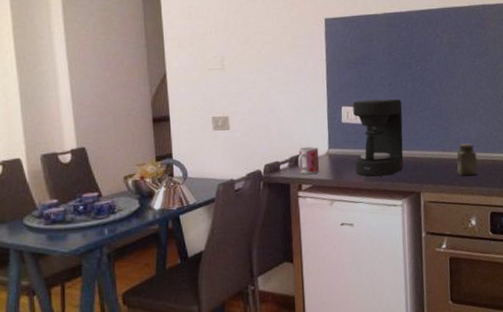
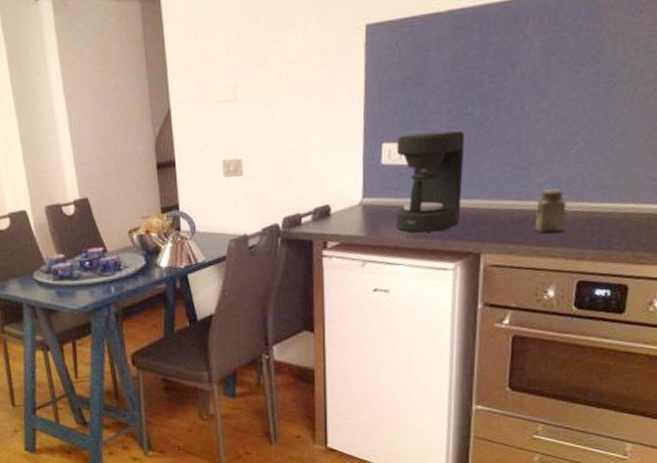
mug: present [297,146,320,174] -> none [323,195,351,229]

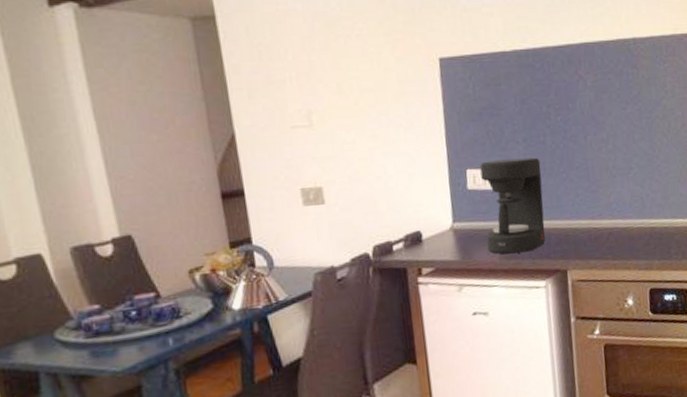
salt shaker: present [536,189,567,233] -> none [608,208,633,248]

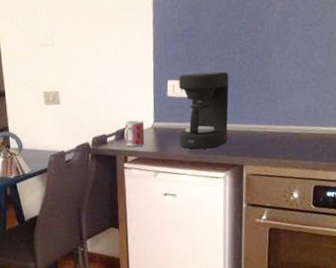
mug: none [415,220,443,255] -> present [124,120,145,147]

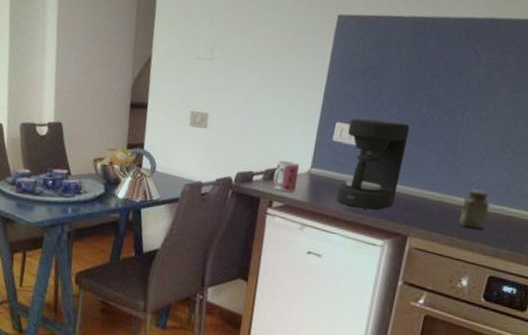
salt shaker: none [283,116,304,150] -> present [459,189,490,230]

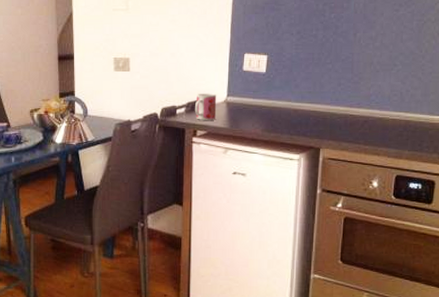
coffee maker: present [336,118,410,210] -> none [253,48,310,128]
salt shaker: present [459,189,490,230] -> none [364,100,388,135]

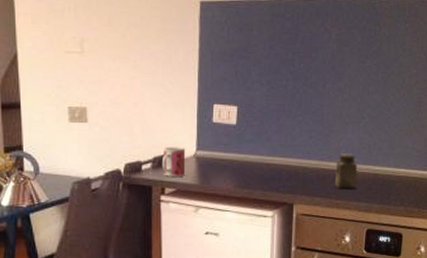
salt shaker: none [364,100,388,135] -> present [335,153,358,189]

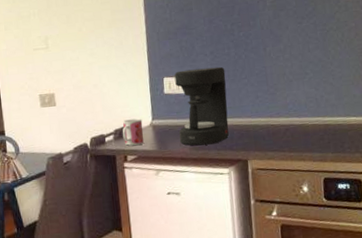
coffee maker: none [225,98,281,184] -> present [174,66,229,146]
salt shaker: present [335,153,358,189] -> none [284,108,308,142]

